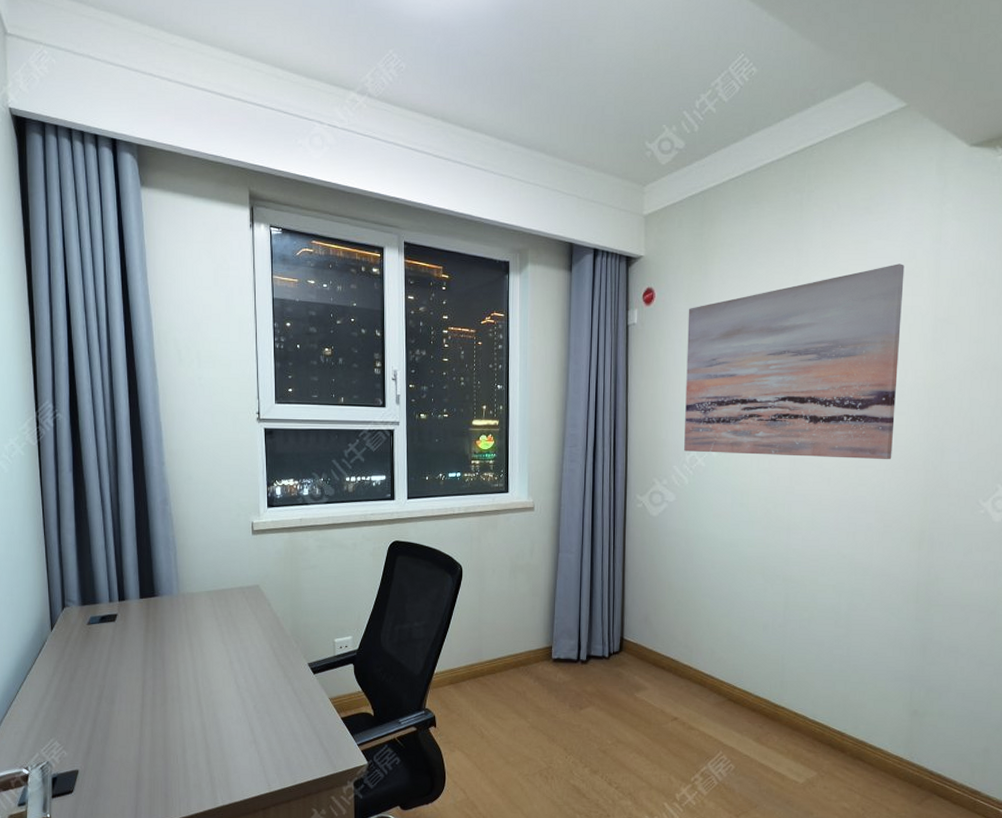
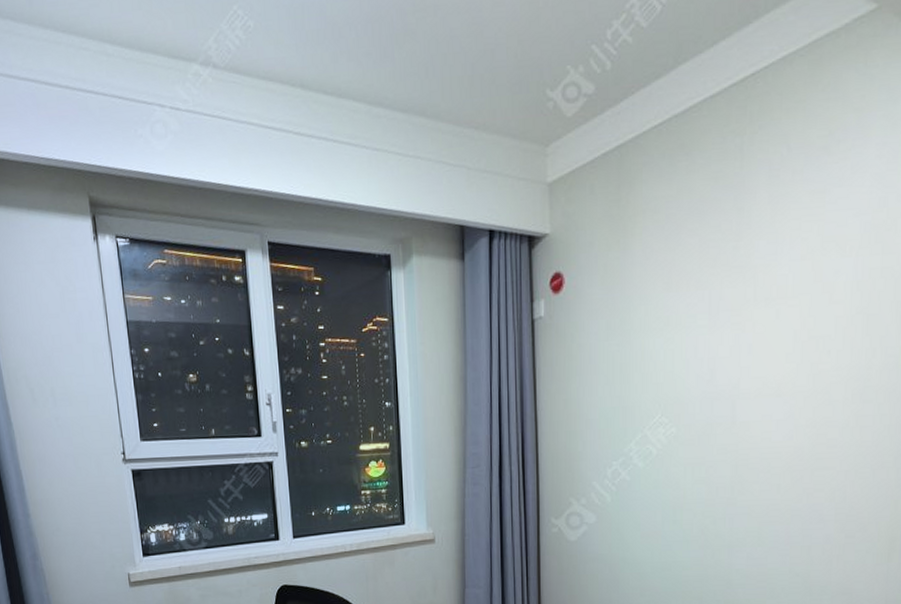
wall art: present [684,264,905,459] -> none [605,215,873,464]

